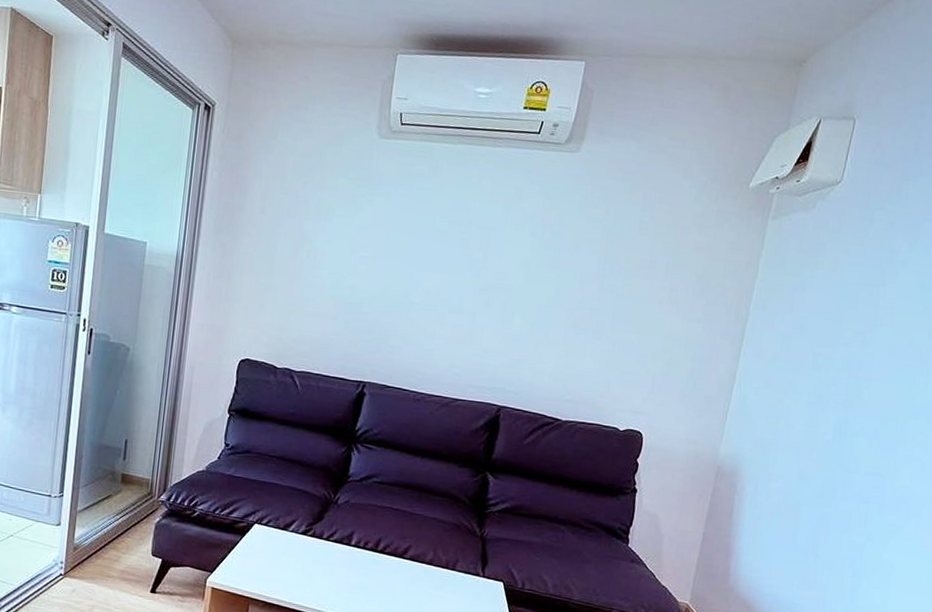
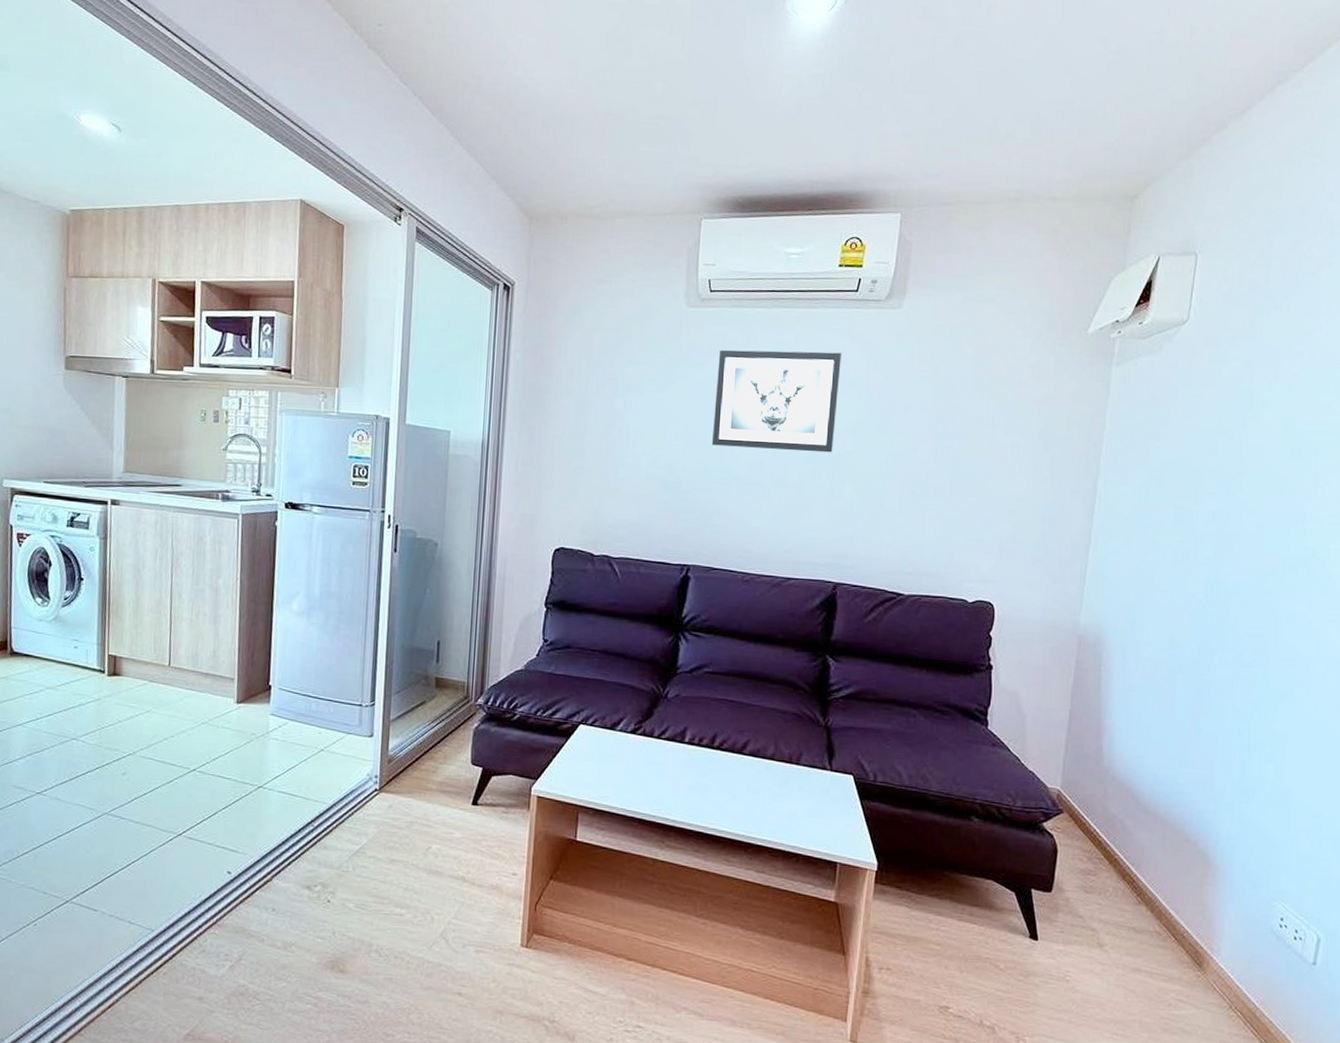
wall art: none [393,181,520,285] -> present [711,349,841,453]

